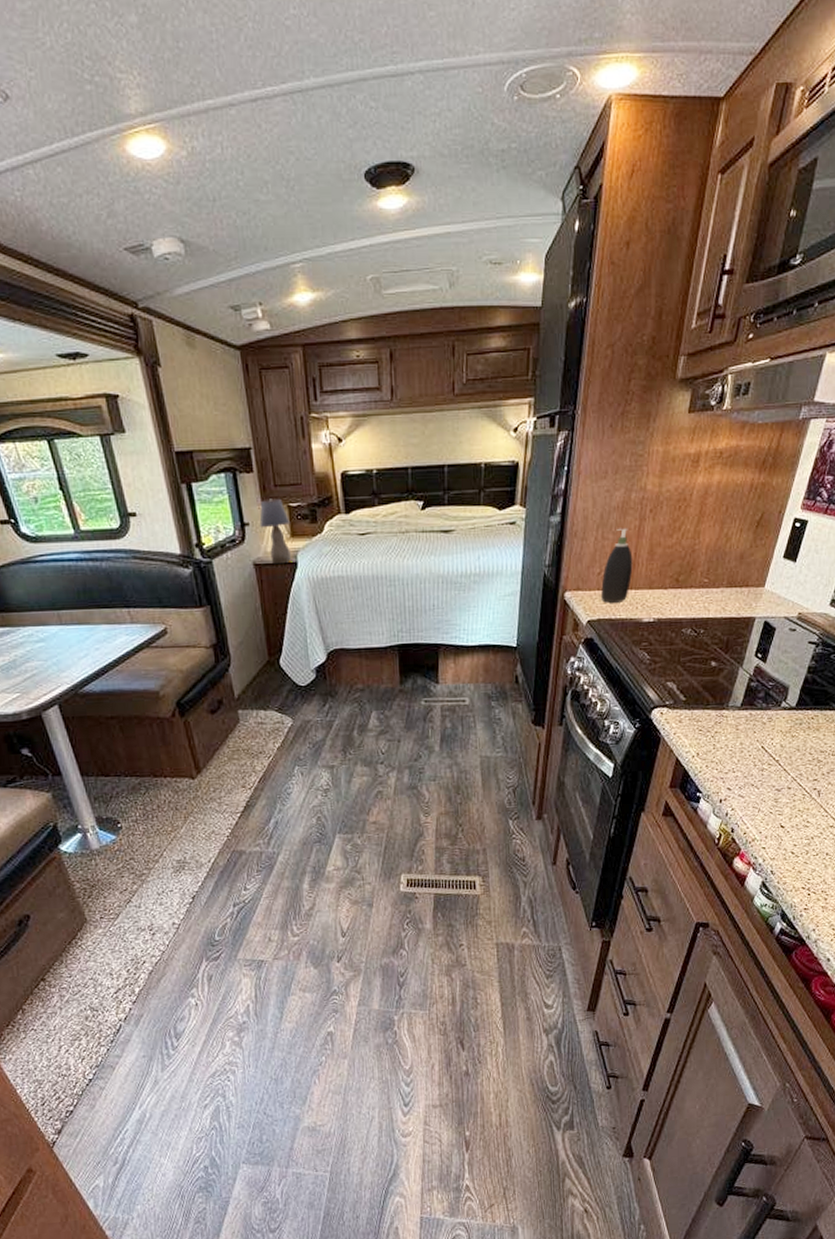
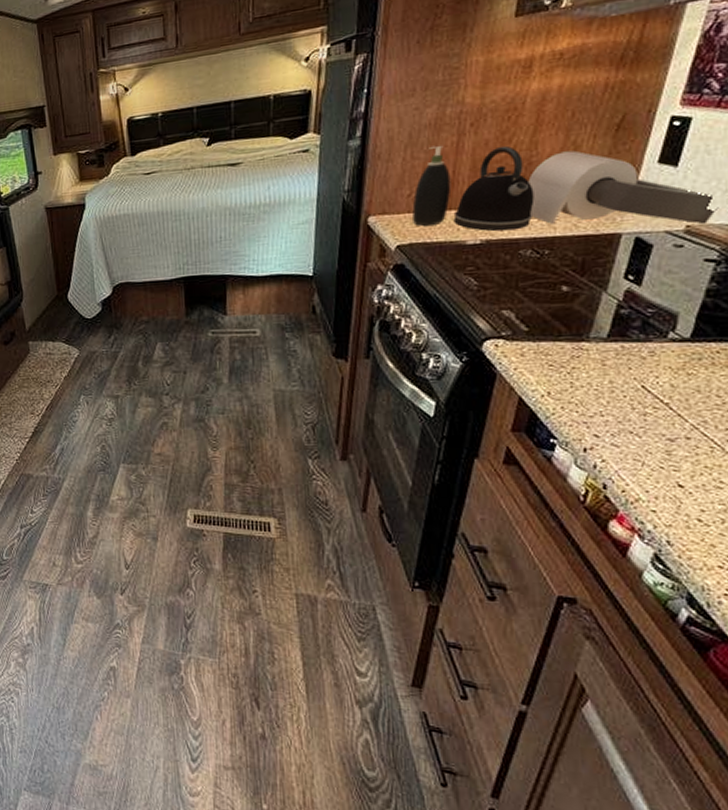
table lamp: present [259,498,291,565] -> none [51,147,79,207]
kettle: none [633,533,695,611] -> present [453,145,535,231]
paper towel holder: none [691,542,821,613] -> present [528,150,719,225]

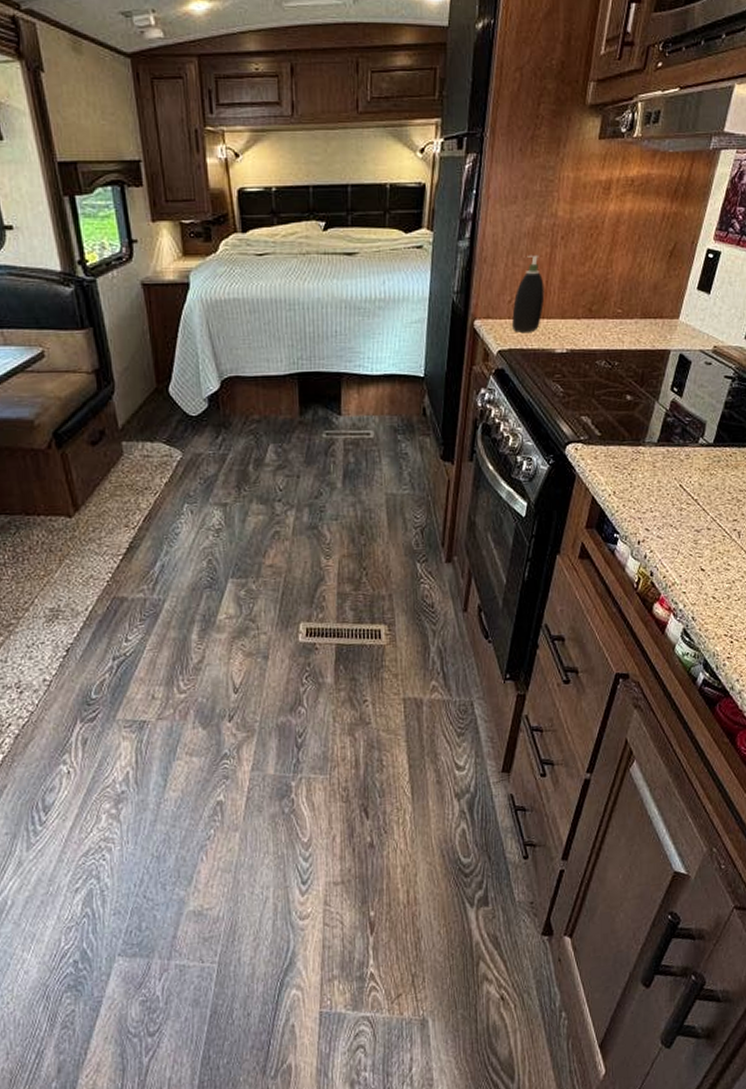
kettle: present [453,145,535,231] -> none [545,261,609,342]
paper towel holder: present [528,150,719,225] -> none [604,272,736,346]

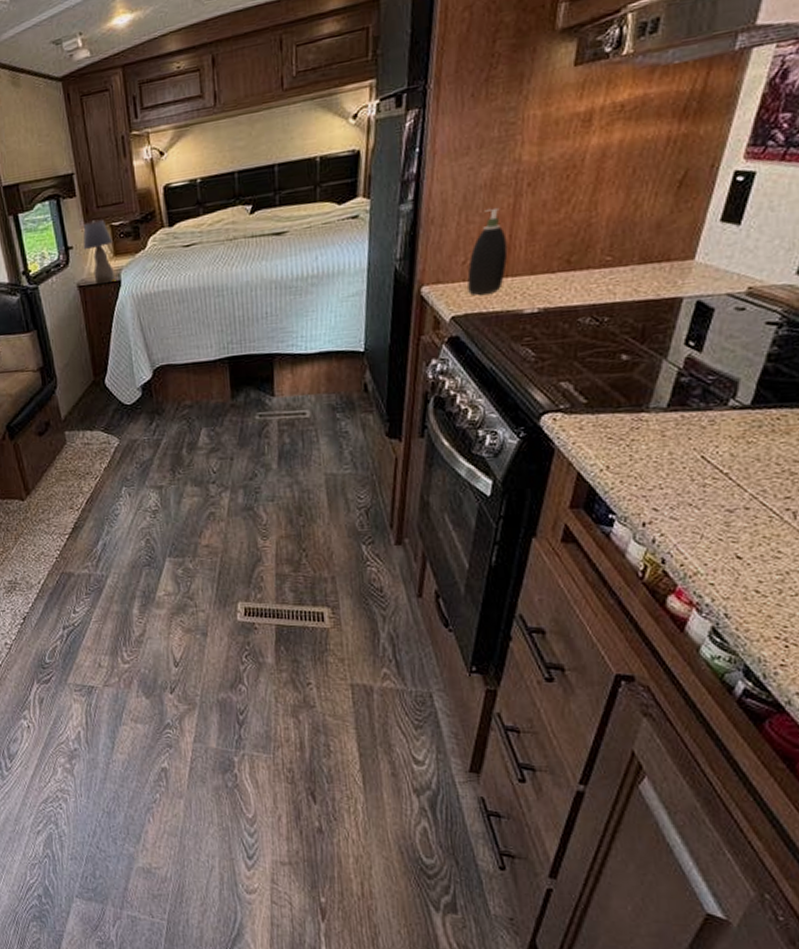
table lamp: none [149,214,183,285] -> present [83,219,114,285]

